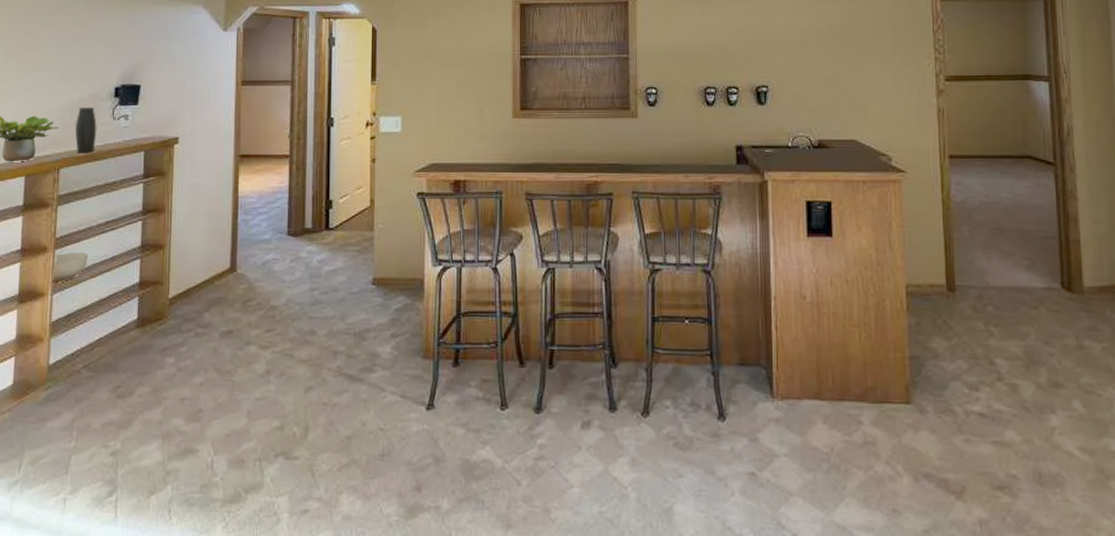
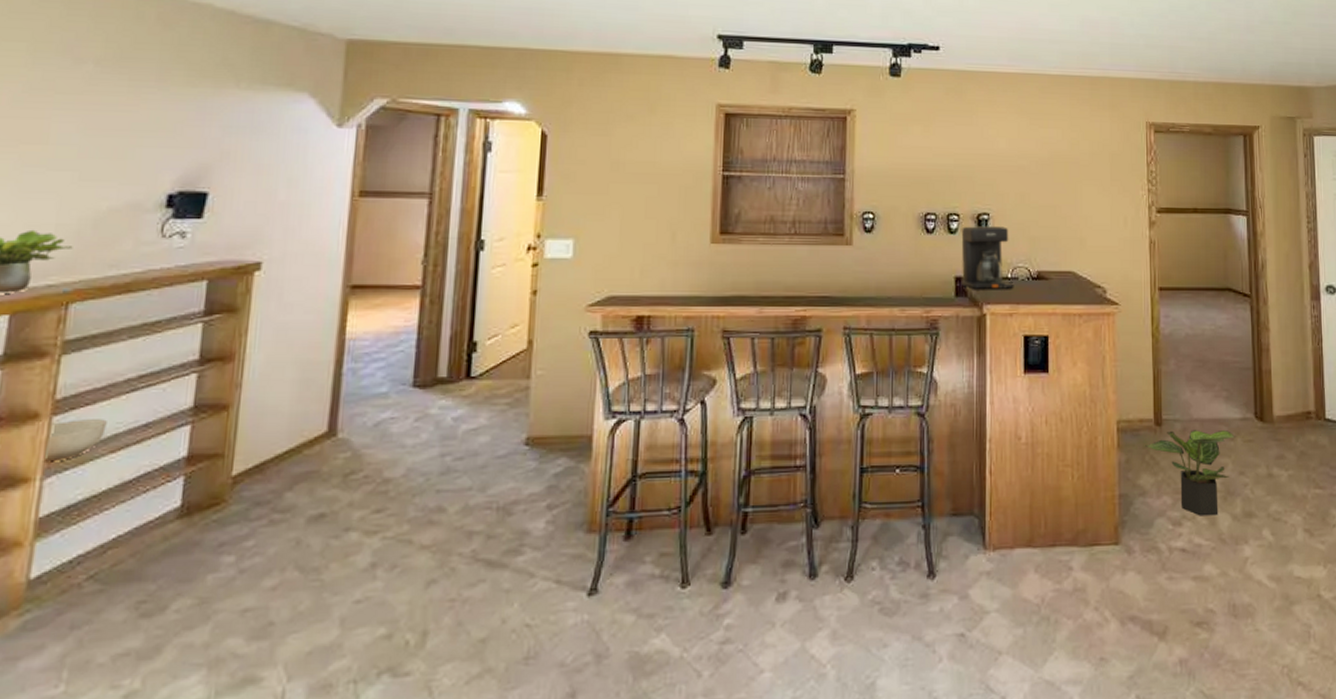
vase: present [75,106,97,154] -> none [98,219,136,284]
coffee maker: none [740,98,795,159] -> present [961,226,1014,292]
potted plant: none [937,297,1041,383] -> present [1145,430,1237,516]

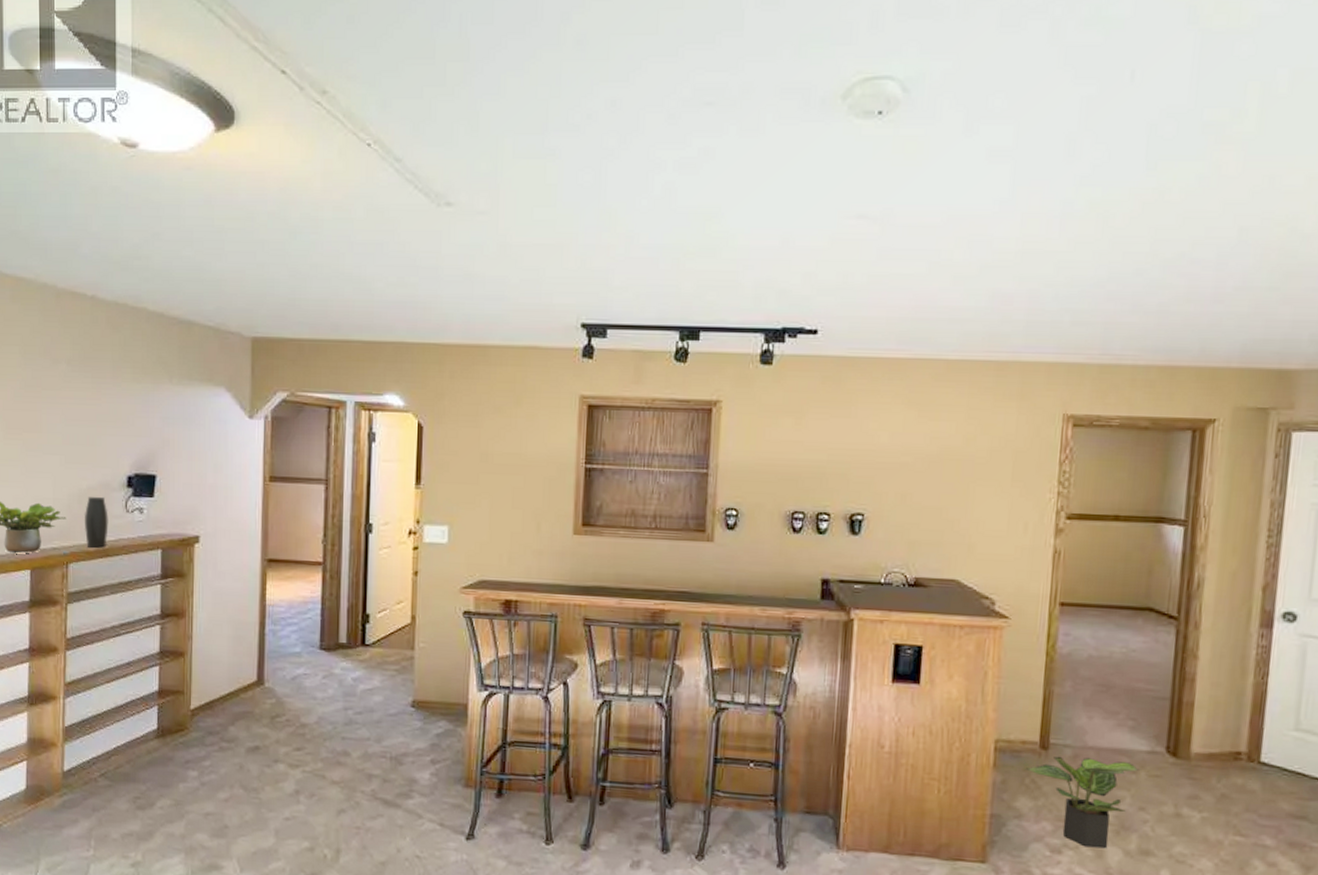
bowl: present [41,419,107,462] -> none [62,655,102,686]
vase: none [98,219,136,284] -> present [85,496,109,549]
coffee maker: present [961,226,1014,292] -> none [829,526,887,596]

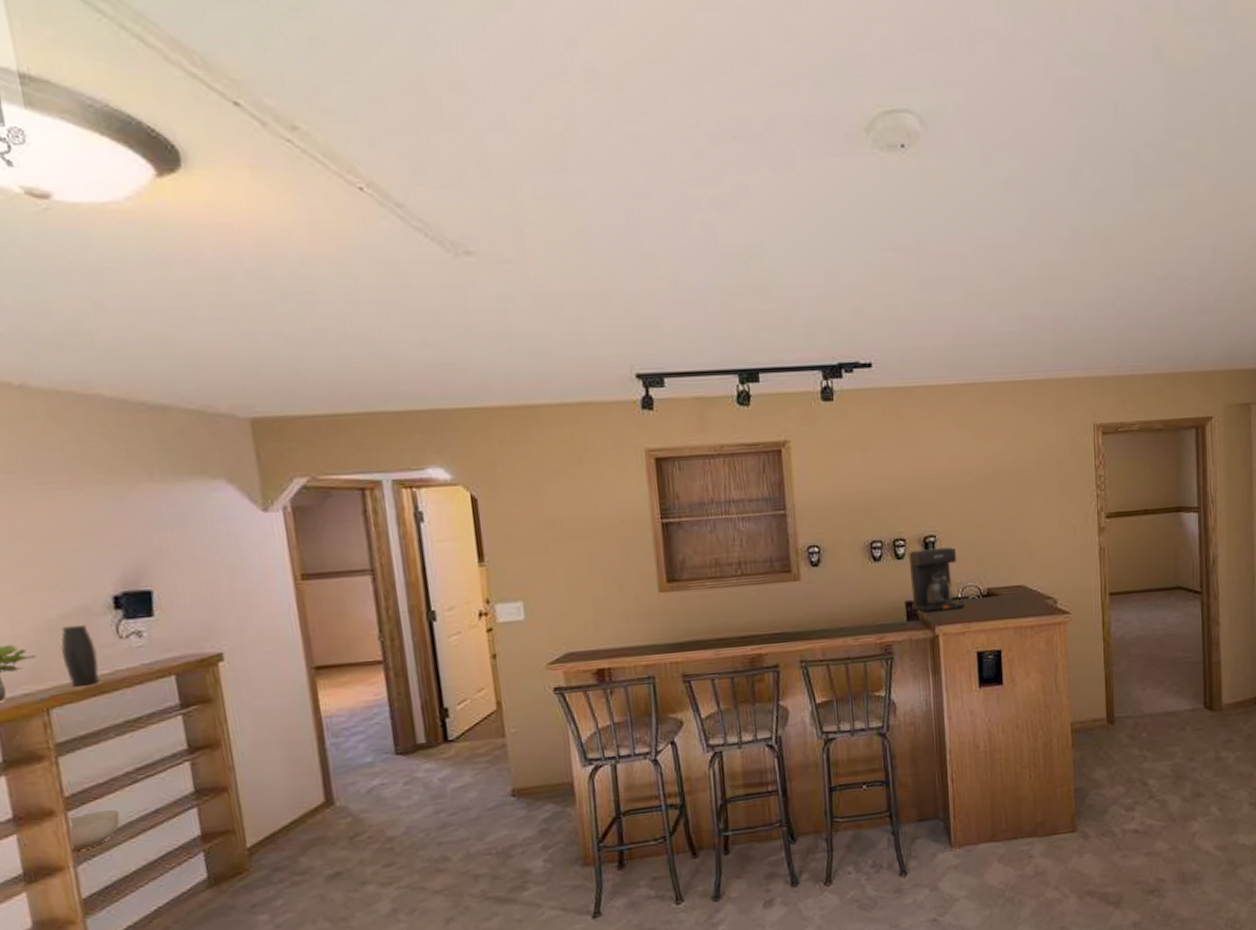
bowl: none [62,655,102,686] -> present [69,810,120,852]
coffee maker: none [829,526,887,596] -> present [908,547,965,614]
potted plant: present [1026,756,1141,849] -> none [1099,722,1187,801]

